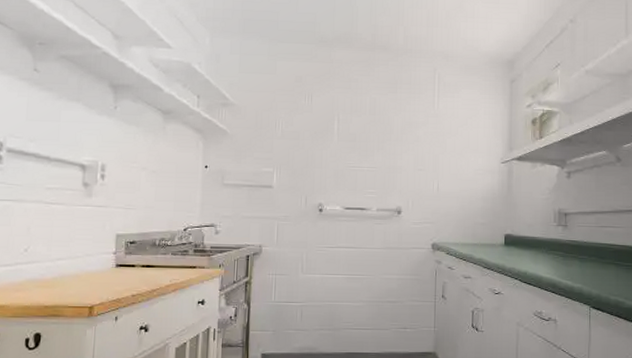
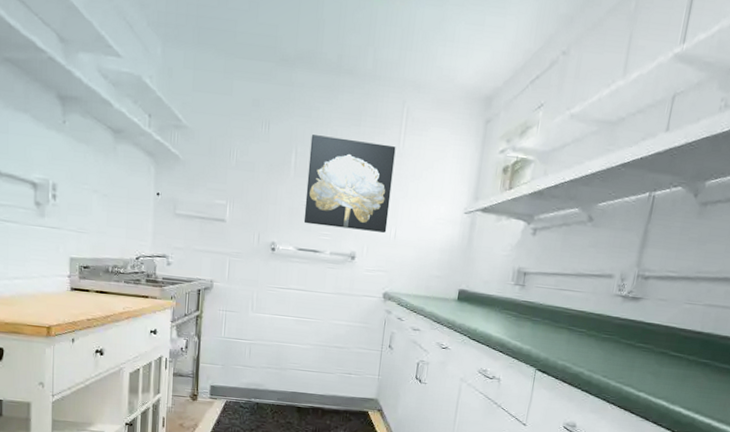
wall art: none [349,103,431,186] -> present [303,134,396,233]

